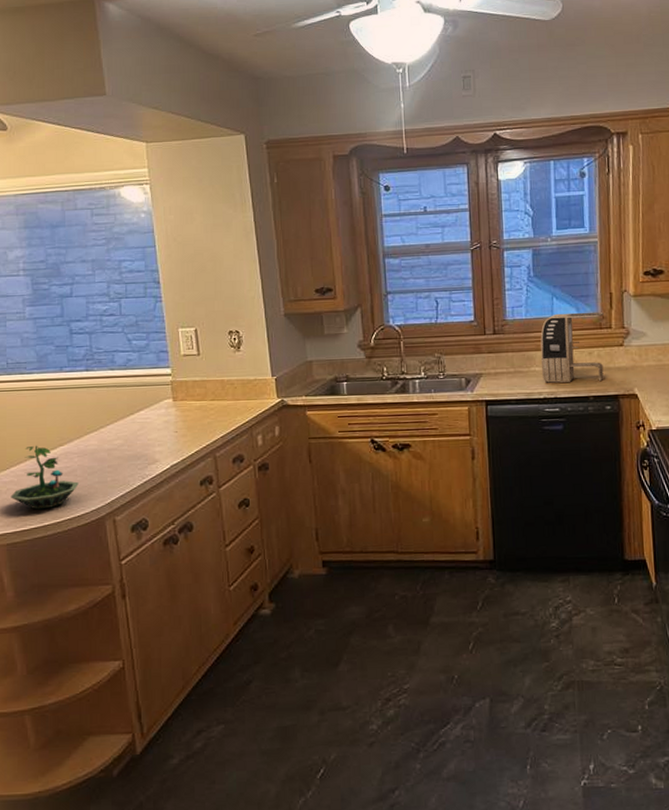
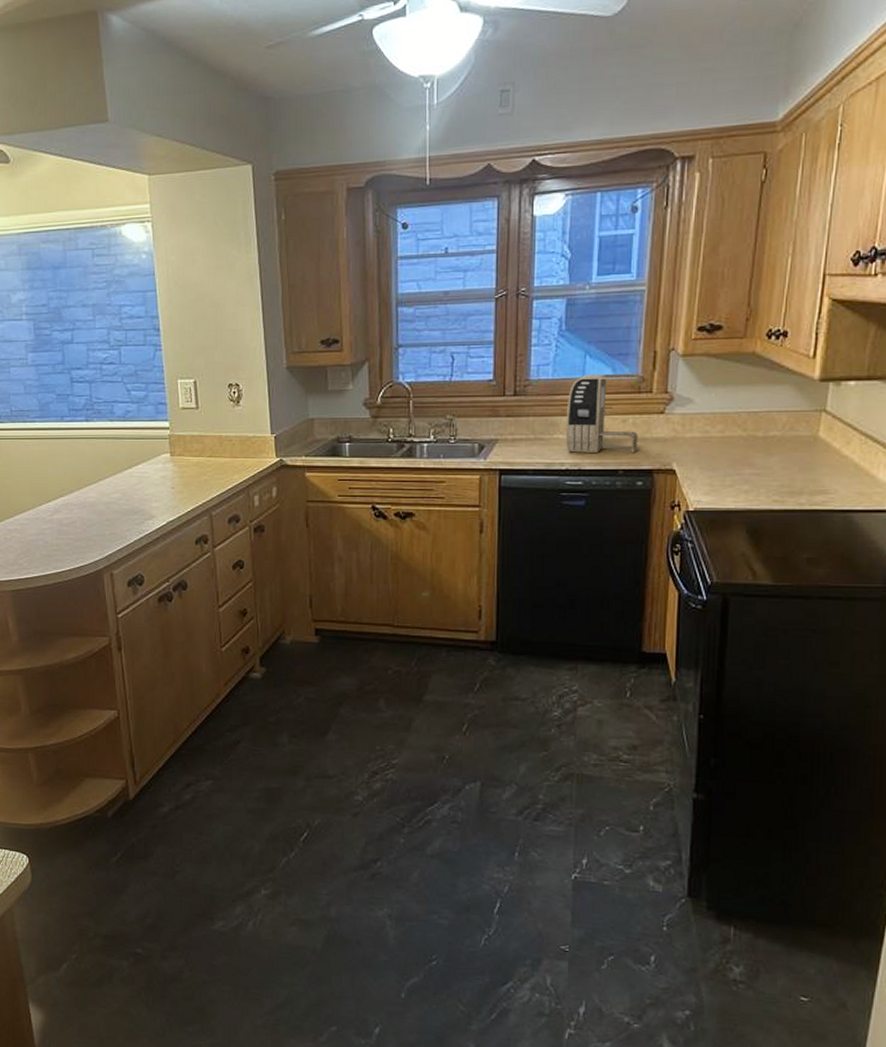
terrarium: present [10,445,79,510] -> none [15,495,78,559]

